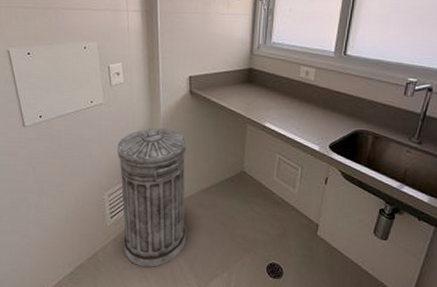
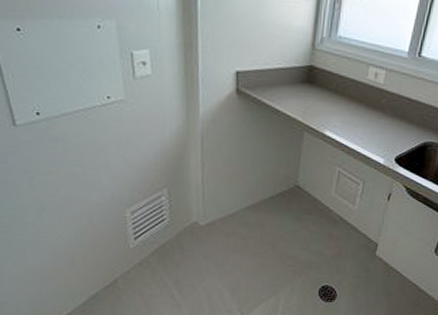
trash can: present [116,128,187,268] -> none [141,133,231,295]

